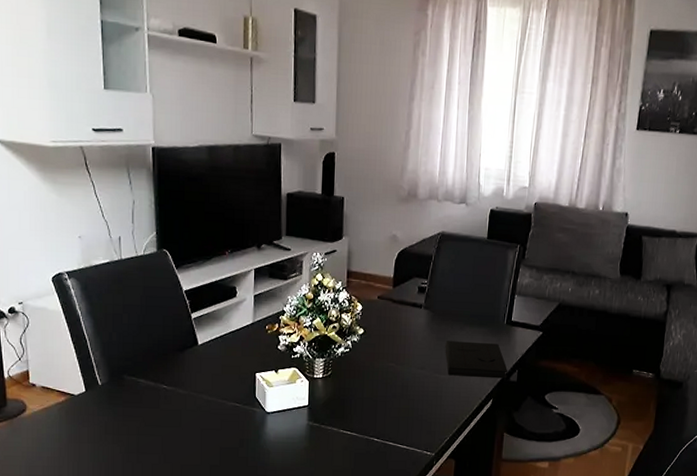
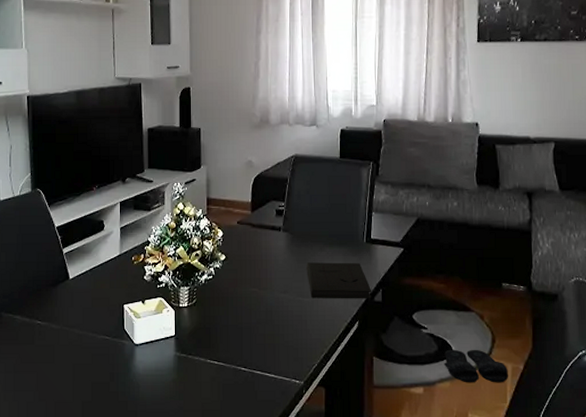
slippers: none [570,428,629,461] -> present [443,349,508,383]

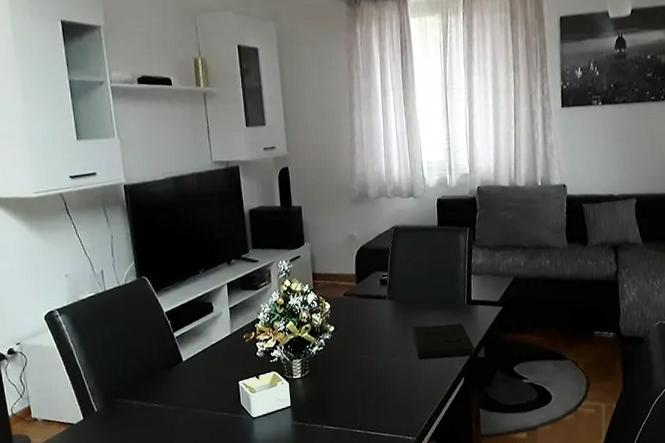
slippers: present [443,349,508,383] -> none [544,393,603,425]

